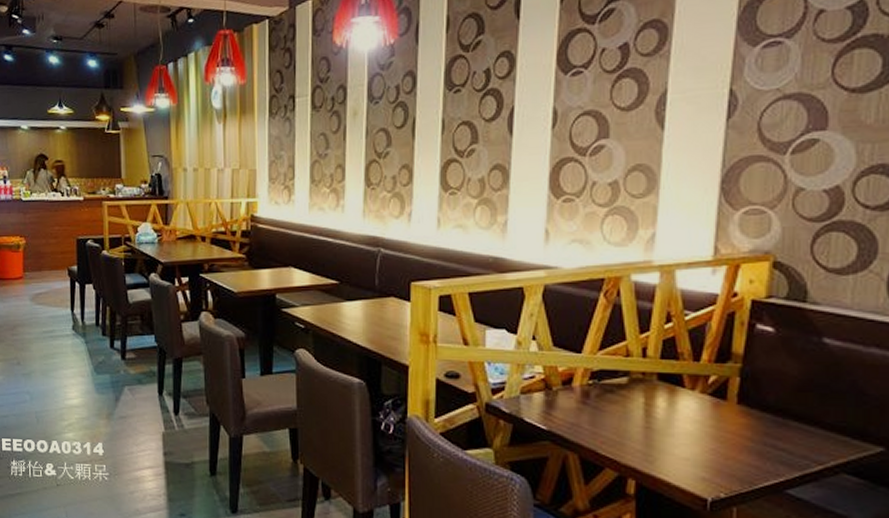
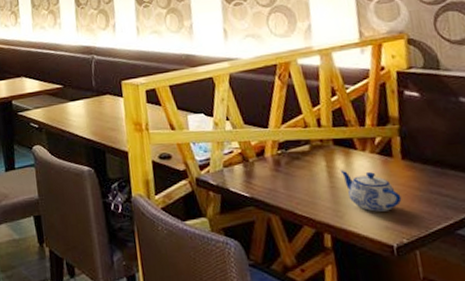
teapot: none [660,409,728,461] -> present [340,170,402,212]

